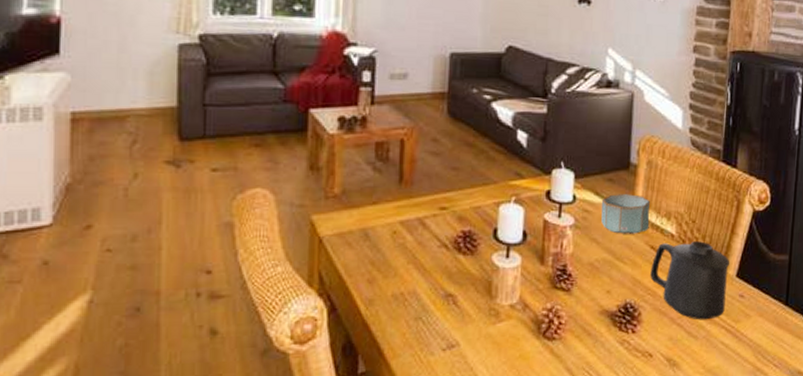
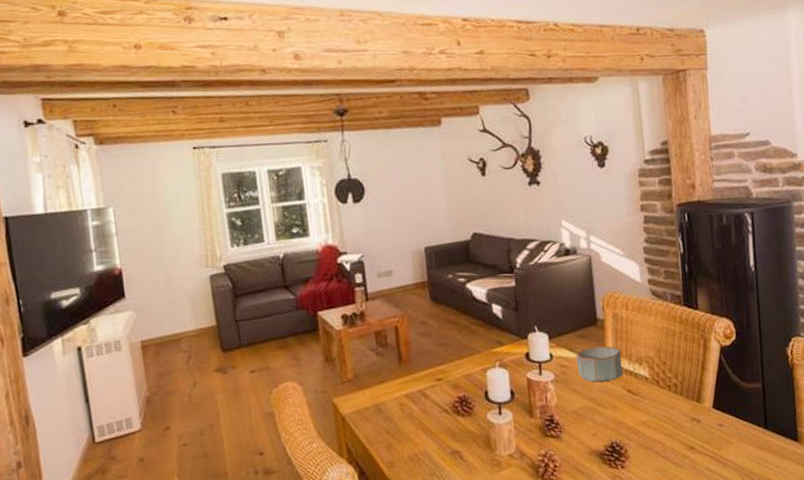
mug: present [650,241,730,320] -> none [630,380,706,451]

